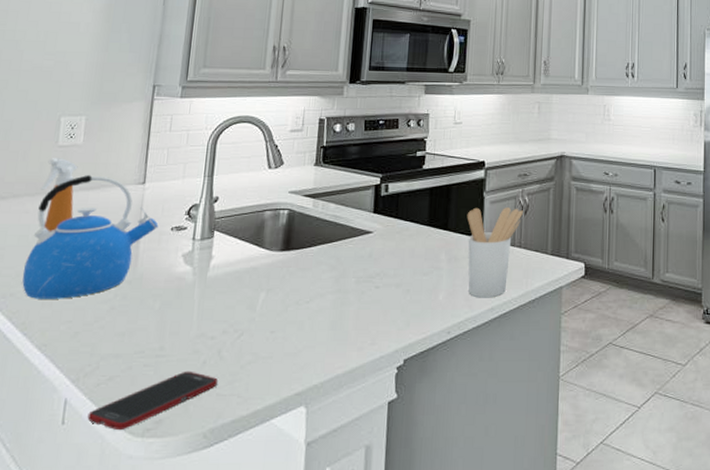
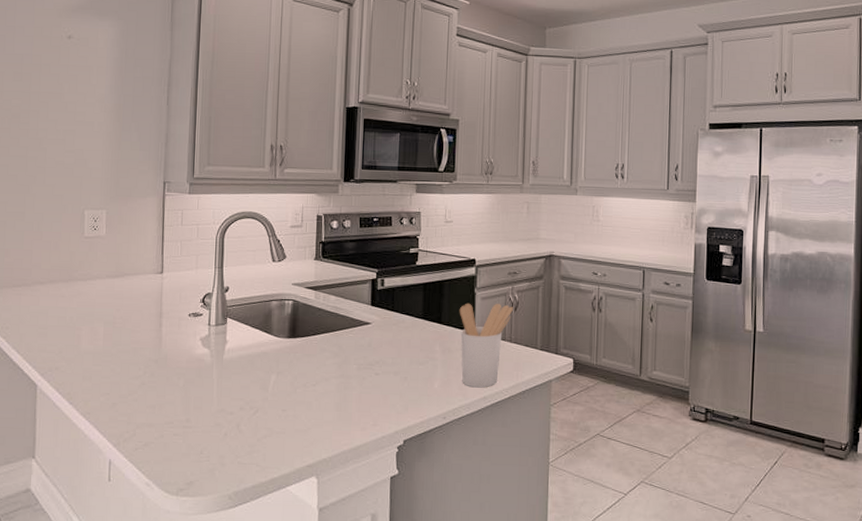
kettle: present [22,175,159,299] -> none [64,264,178,374]
spray bottle: present [40,158,78,232] -> none [72,248,103,315]
cell phone: present [87,371,219,431] -> none [129,441,239,489]

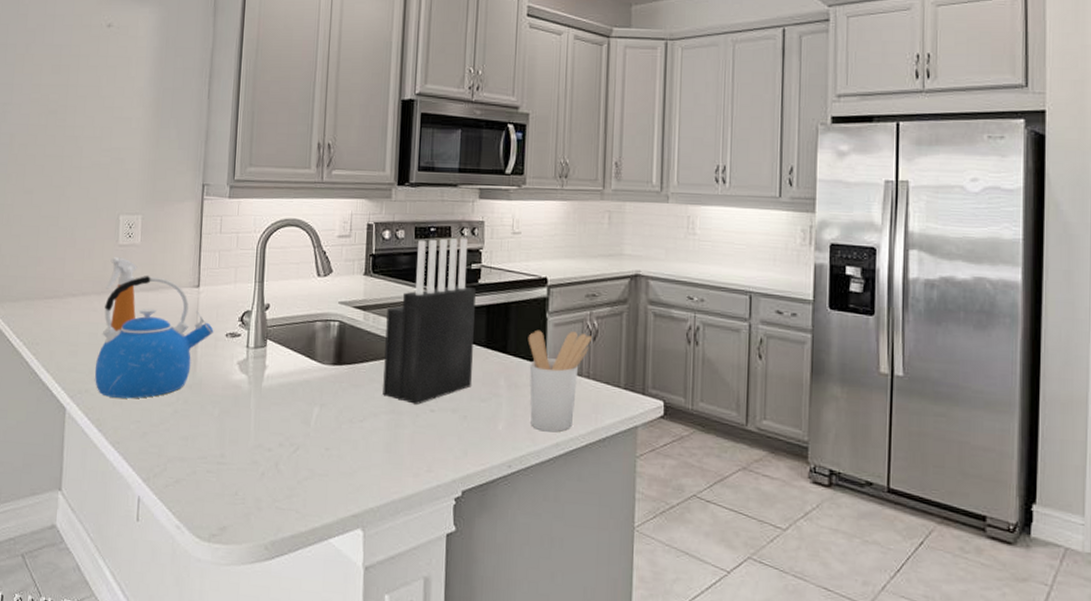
kettle: none [64,264,178,374] -> present [94,276,214,399]
spray bottle: none [72,248,103,315] -> present [105,257,138,332]
knife block: none [333,226,414,369] -> present [383,238,476,405]

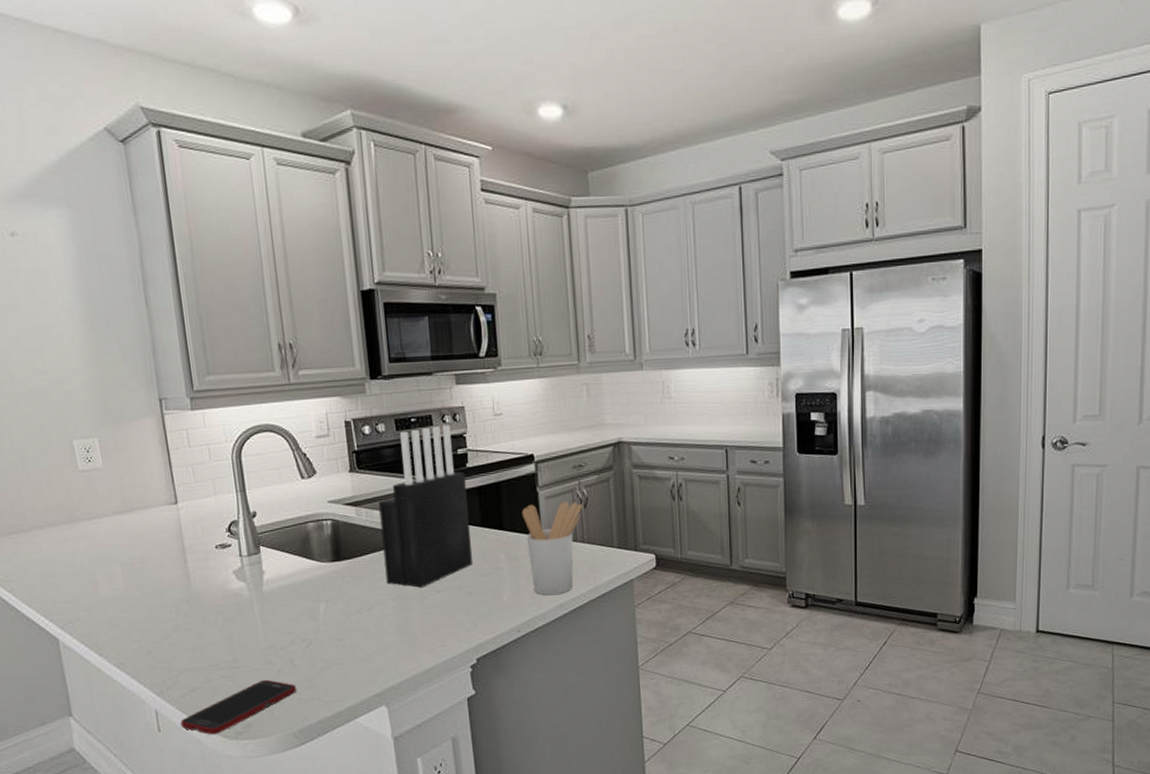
kettle: present [94,276,214,399] -> none [77,499,202,622]
spray bottle: present [105,257,138,332] -> none [73,483,114,558]
cell phone: none [159,480,277,534] -> present [180,679,297,735]

